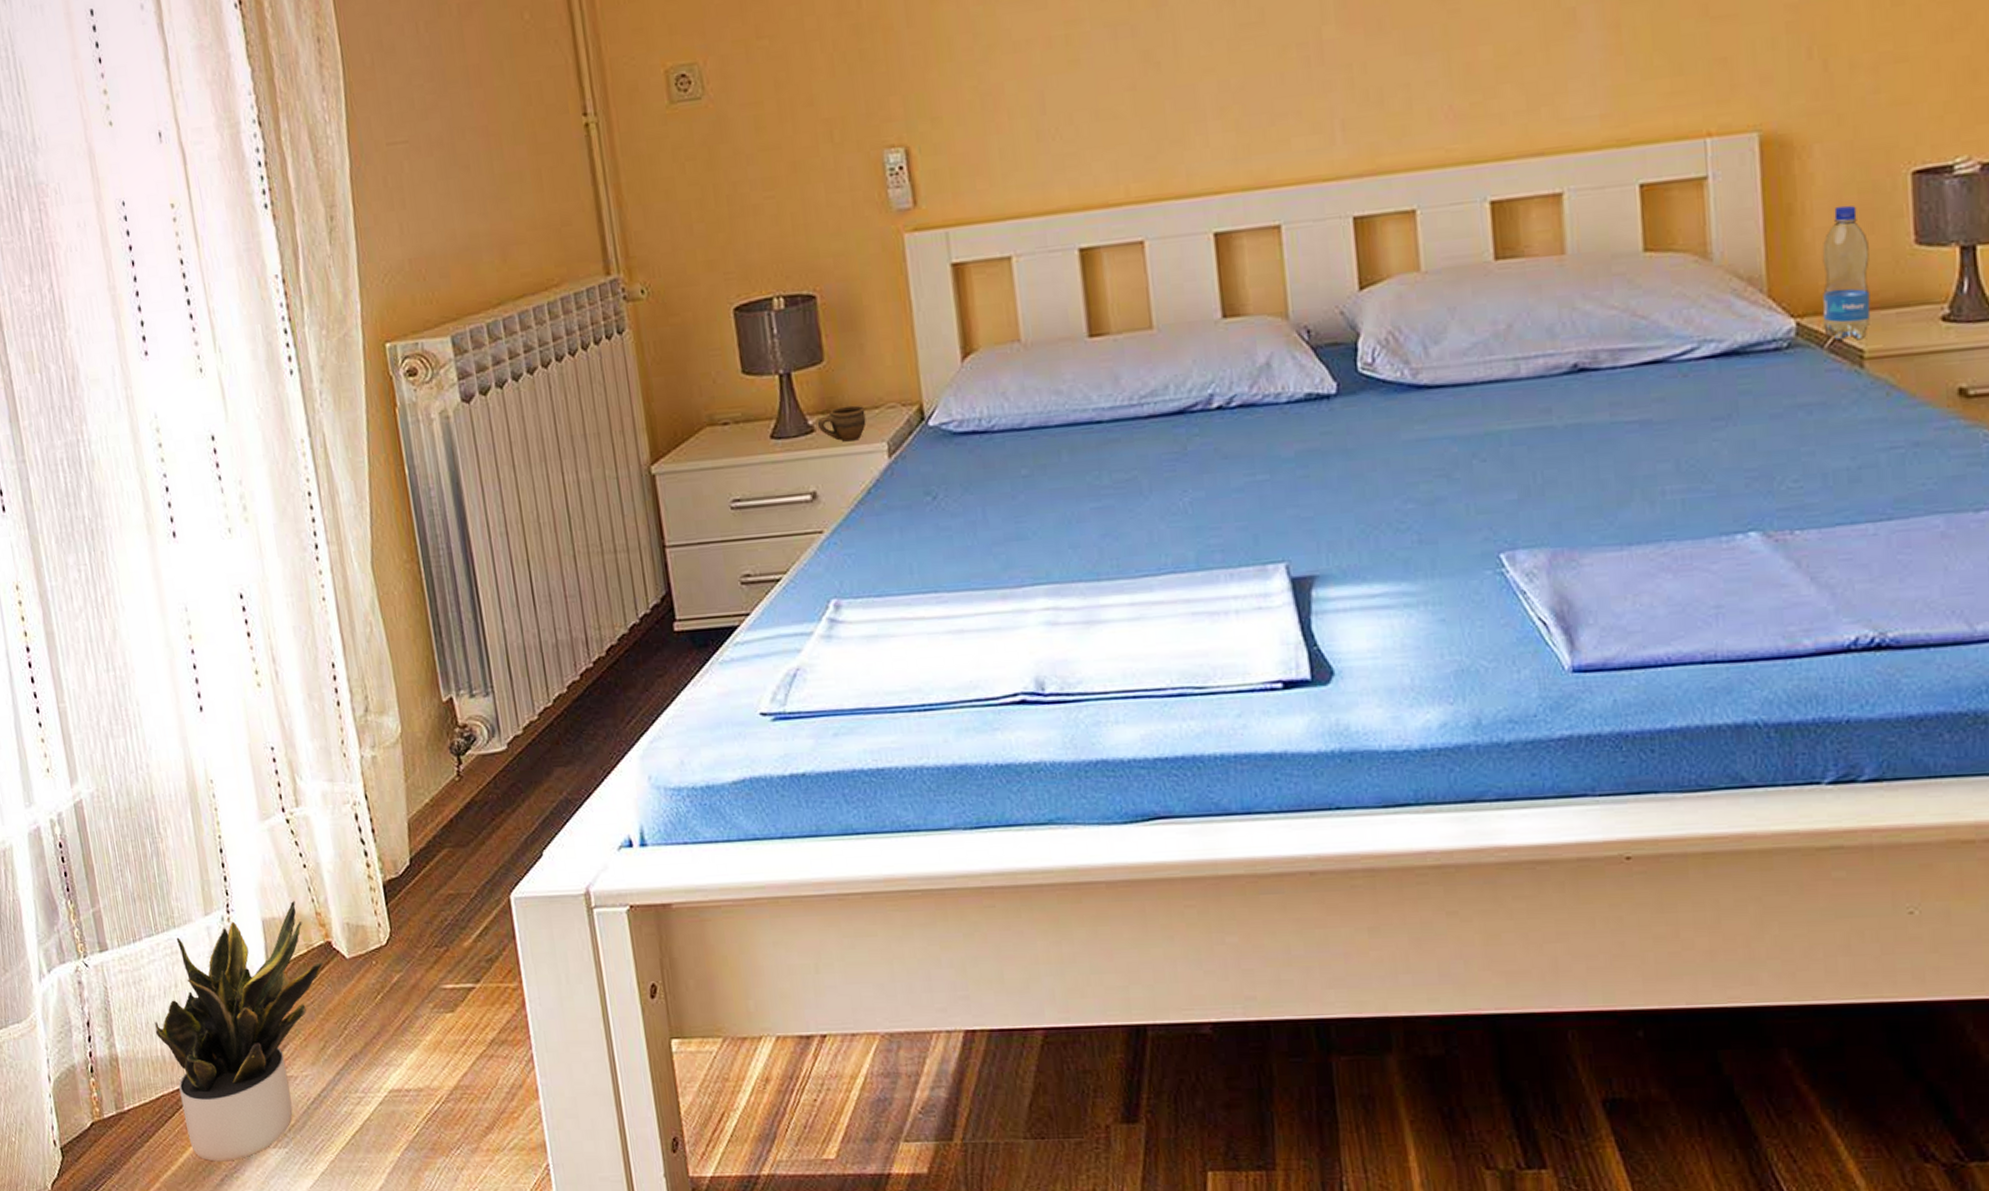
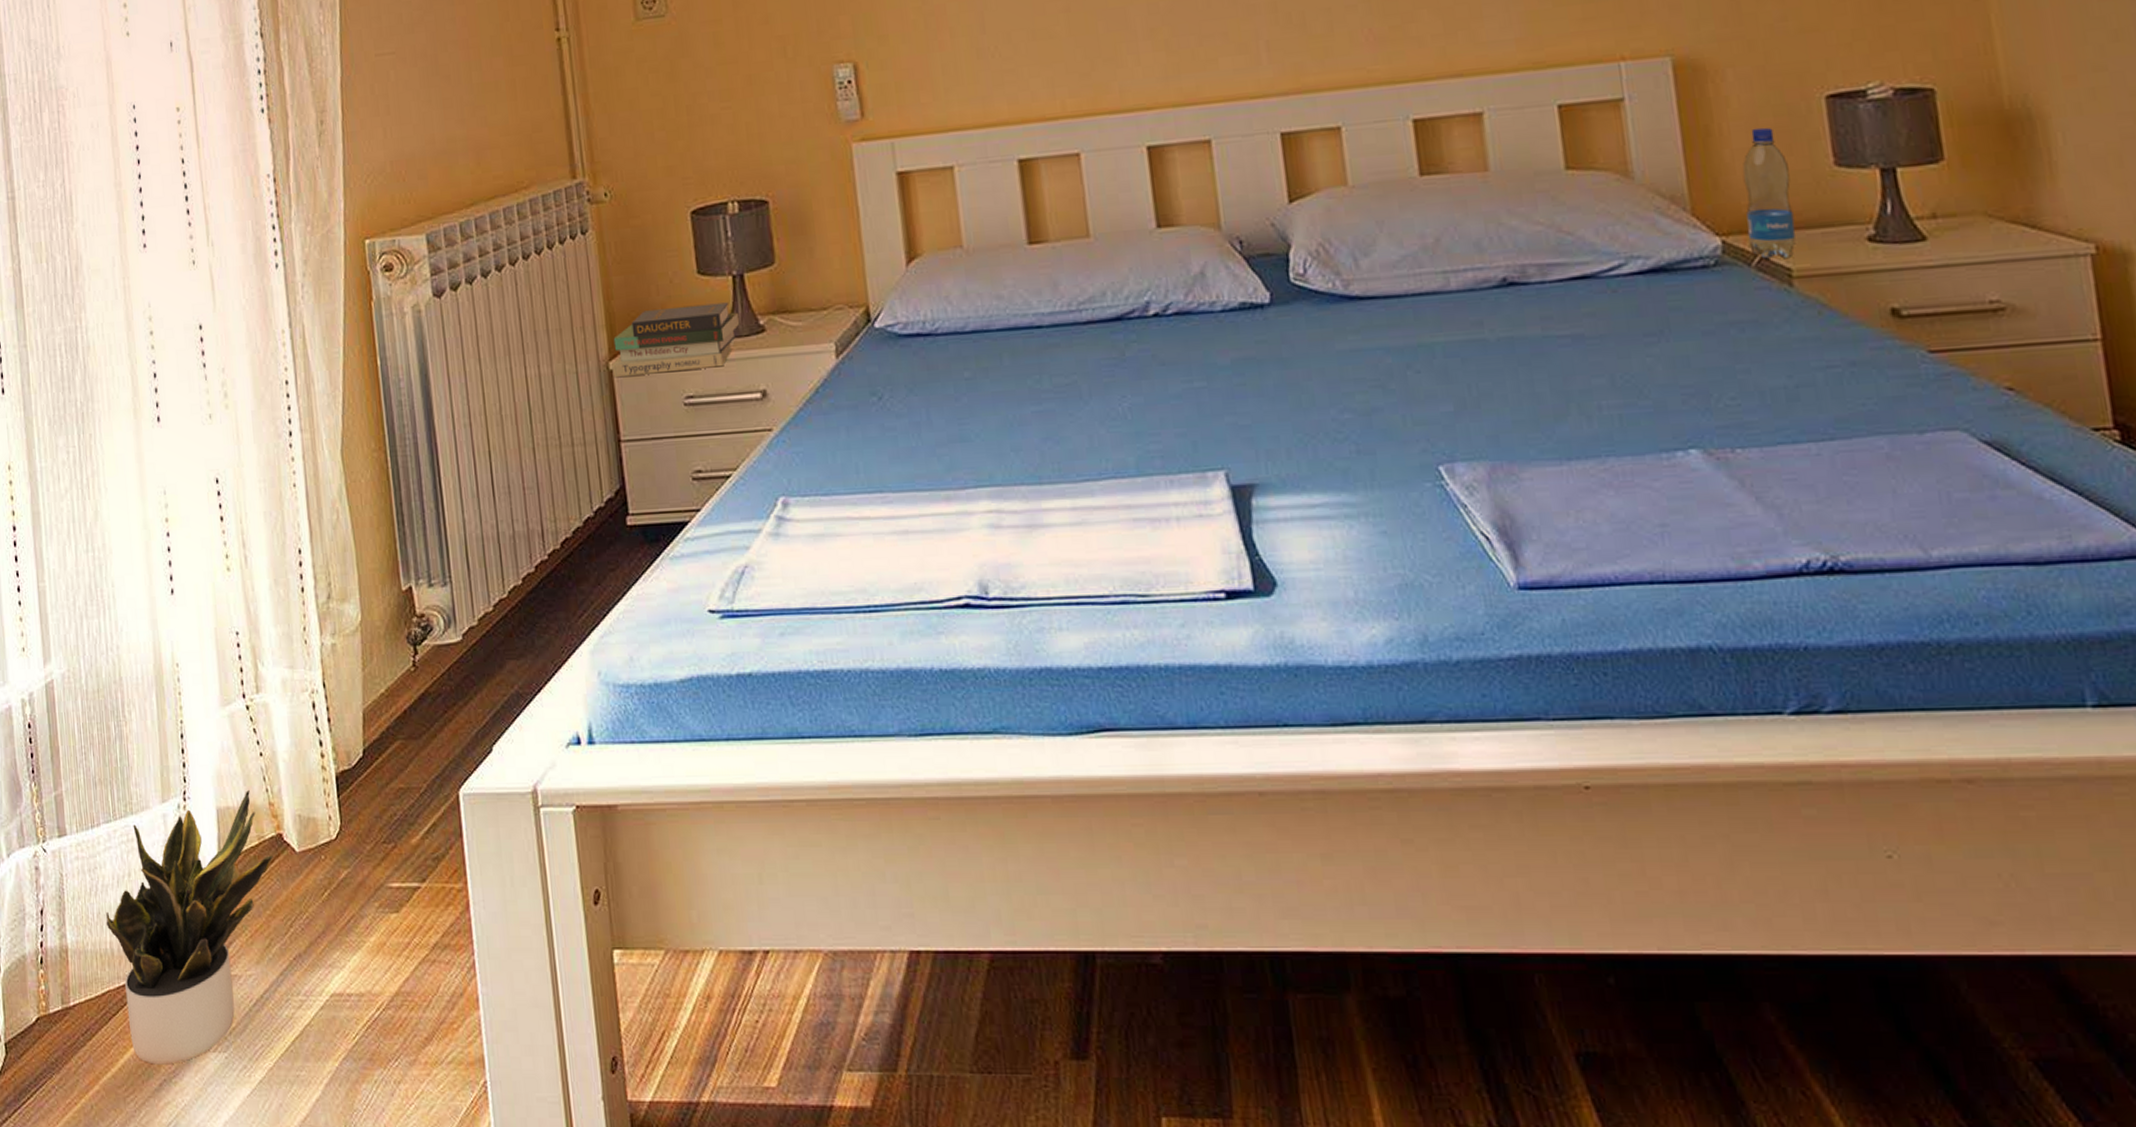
books: none [654,402,788,483] -> present [612,302,740,378]
cup: present [817,405,866,442] -> none [768,306,815,342]

